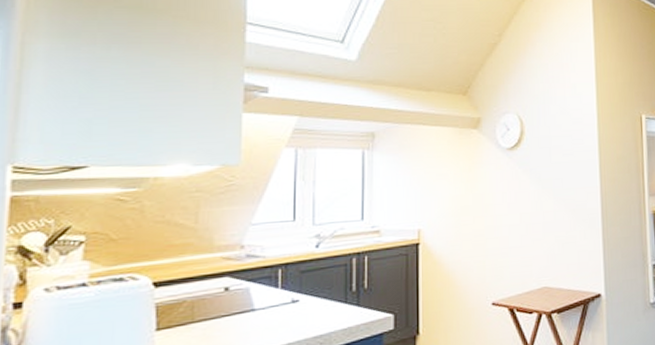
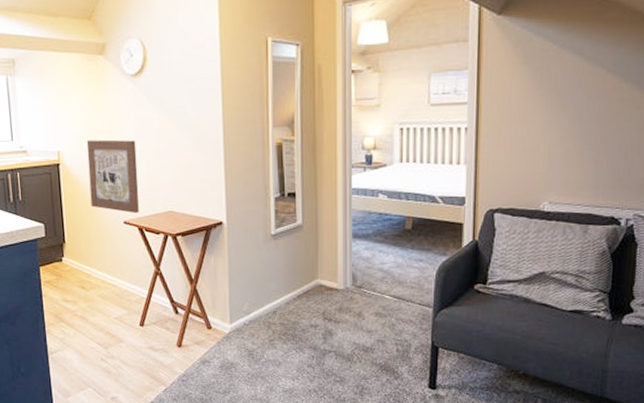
wall art: none [453,214,511,293] -> present [86,139,139,213]

